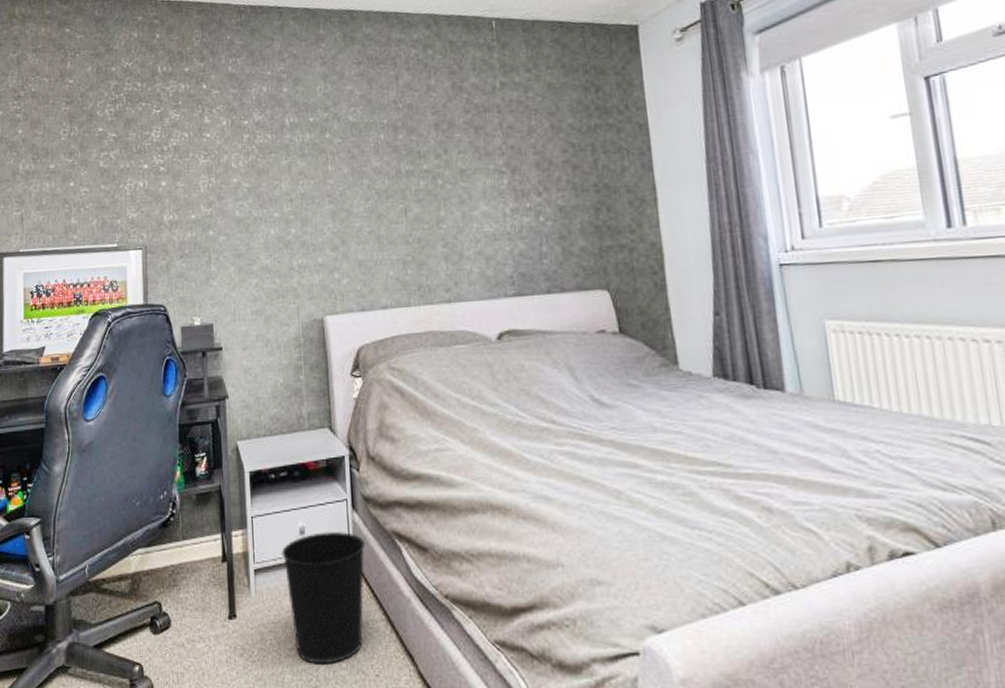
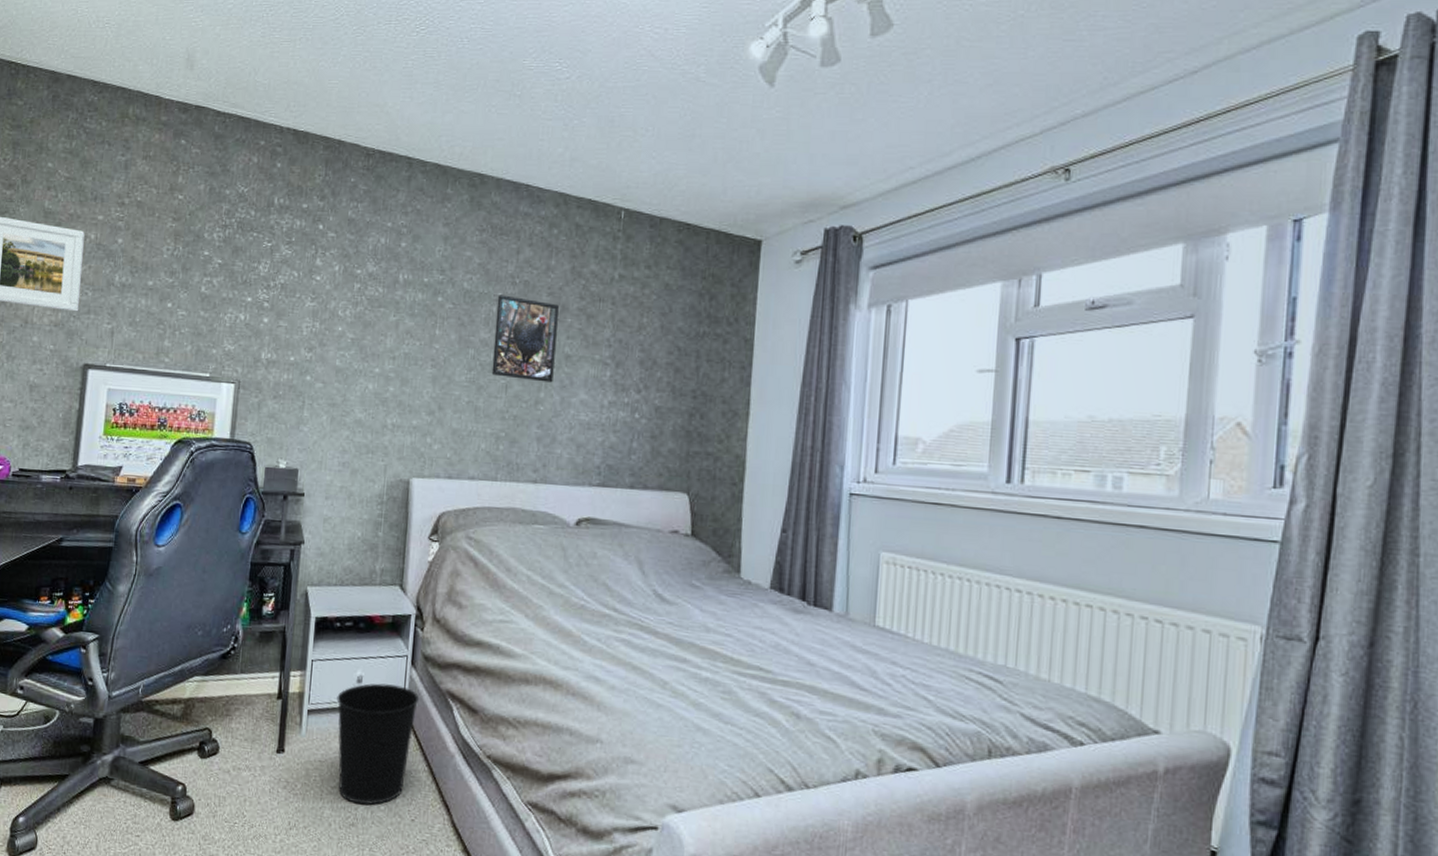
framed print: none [383,121,451,202] -> present [491,295,559,383]

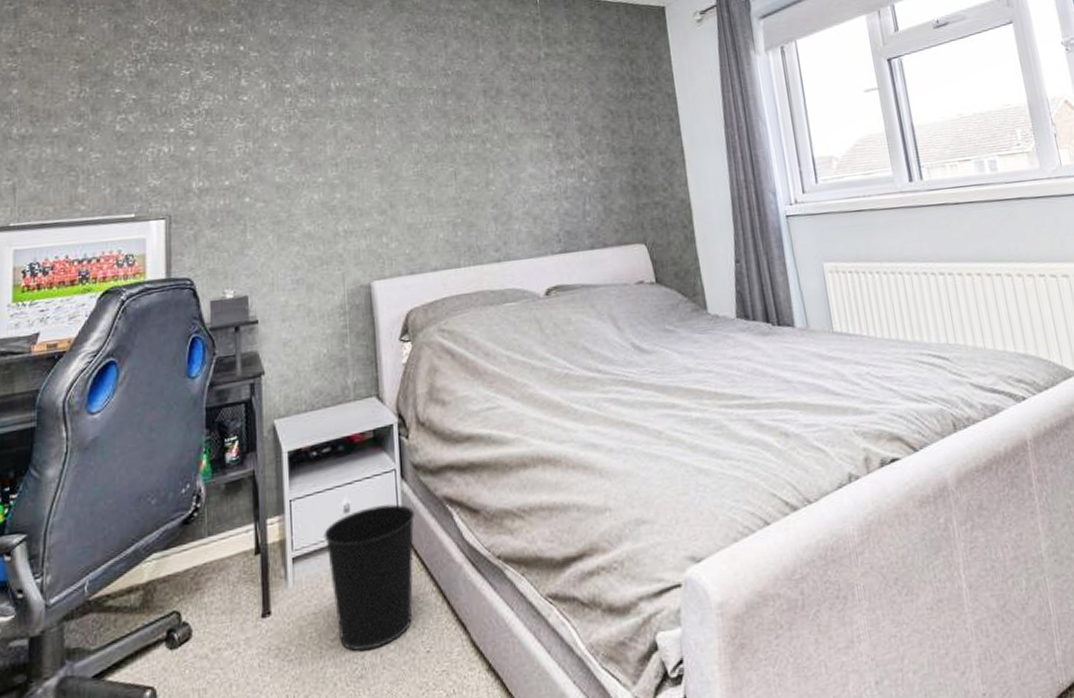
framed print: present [491,295,559,383] -> none [432,87,500,166]

